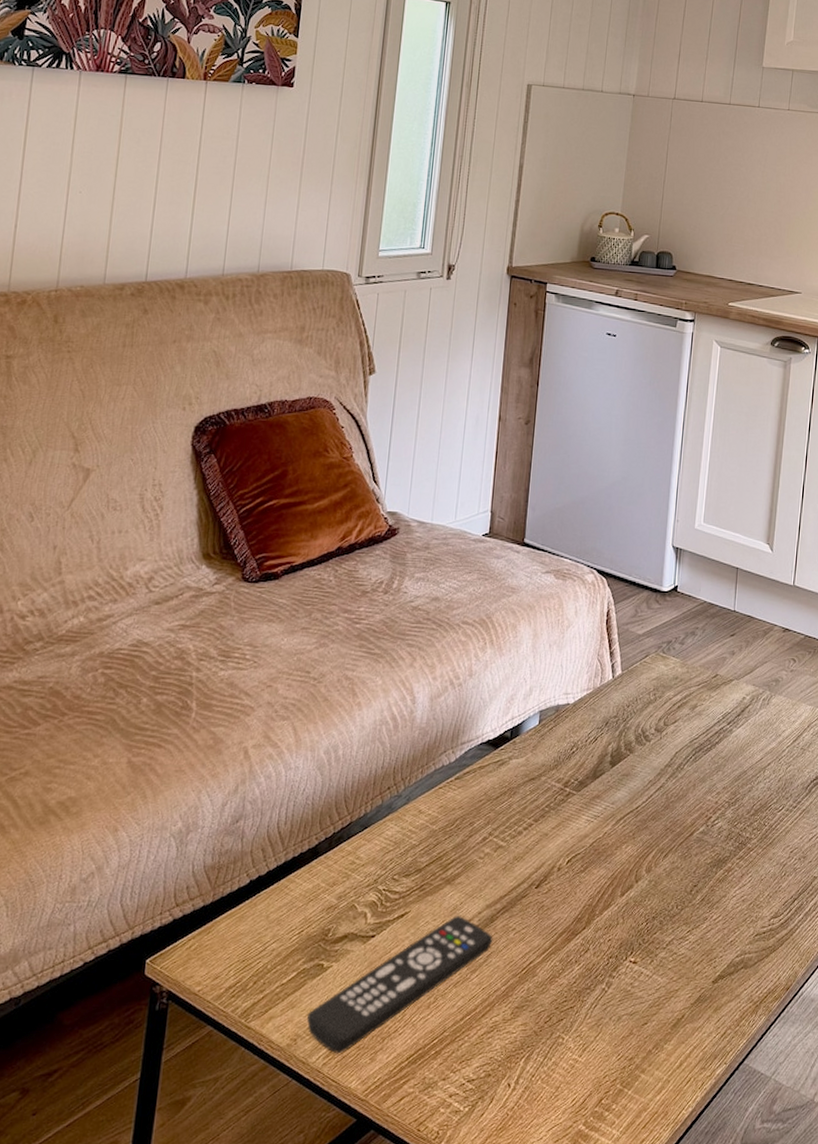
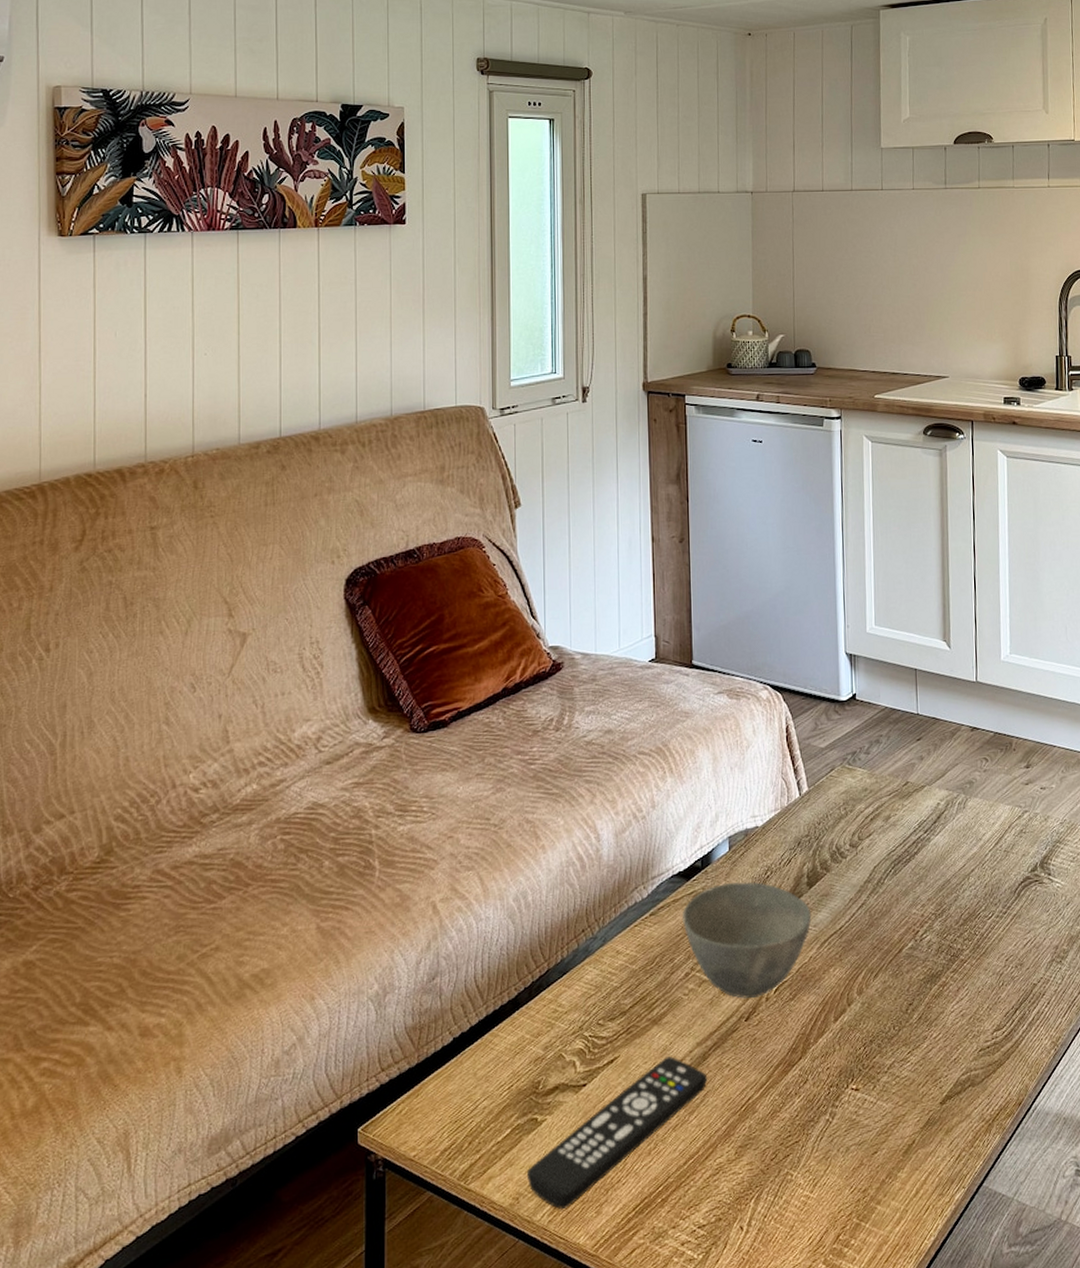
bowl: none [486,754,611,866] -> present [683,881,812,998]

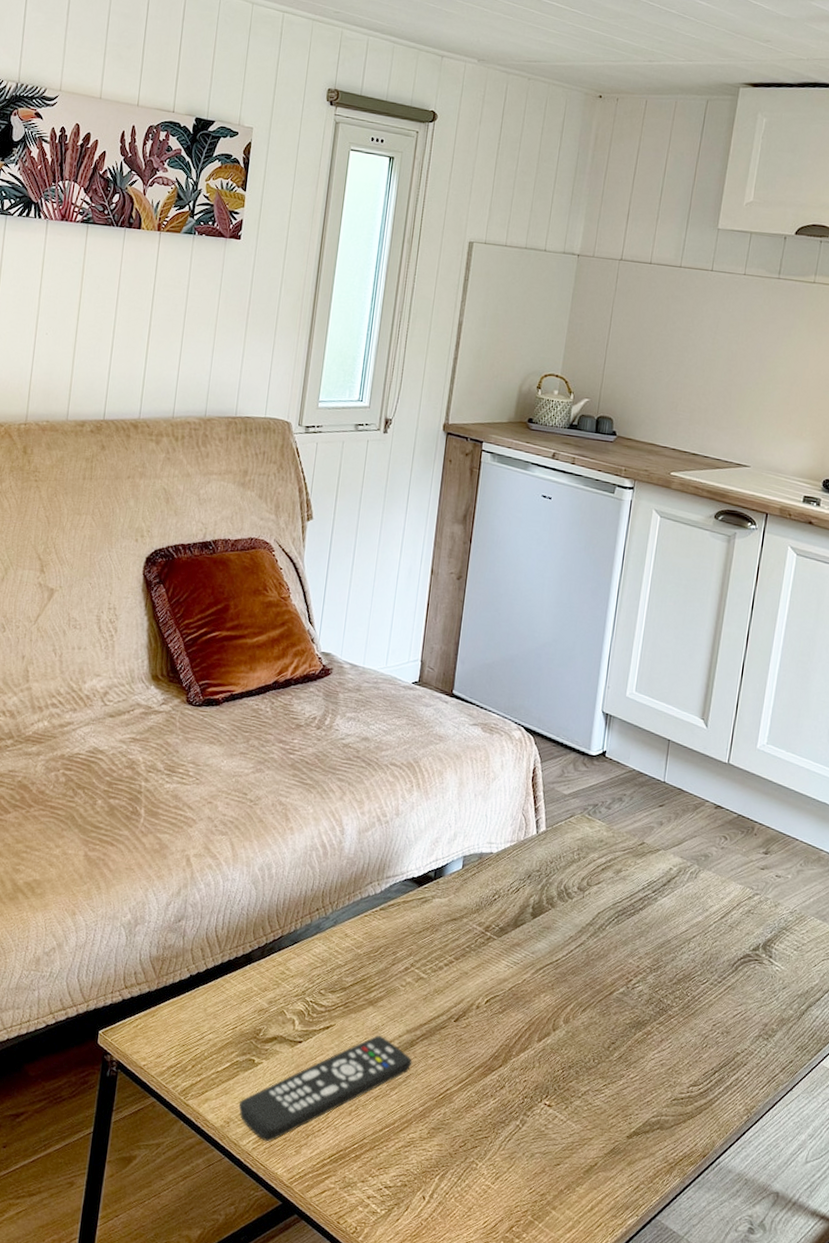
bowl: present [683,881,812,998] -> none [409,896,531,1004]

